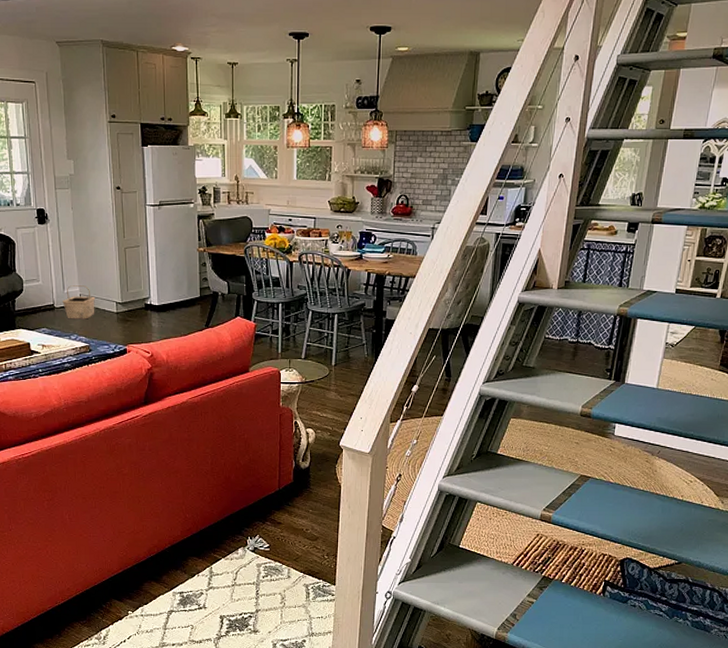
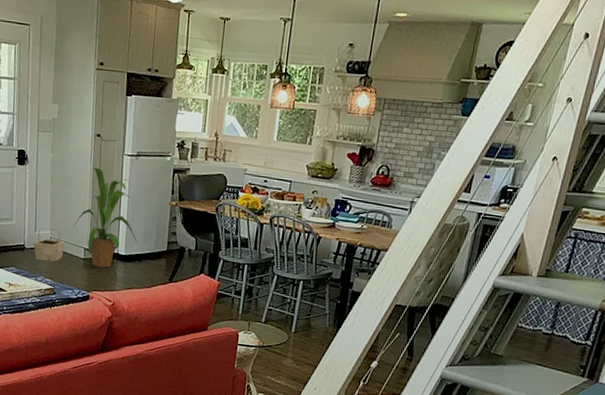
house plant: none [102,220,170,320] -> present [73,167,138,268]

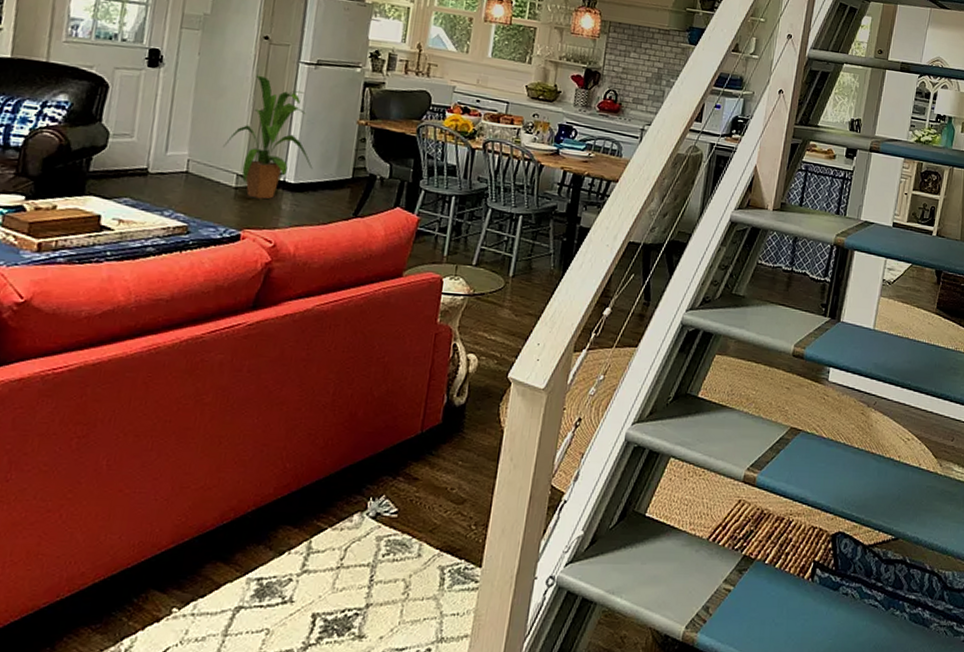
basket: present [33,227,64,263] -> none [161,147,208,192]

